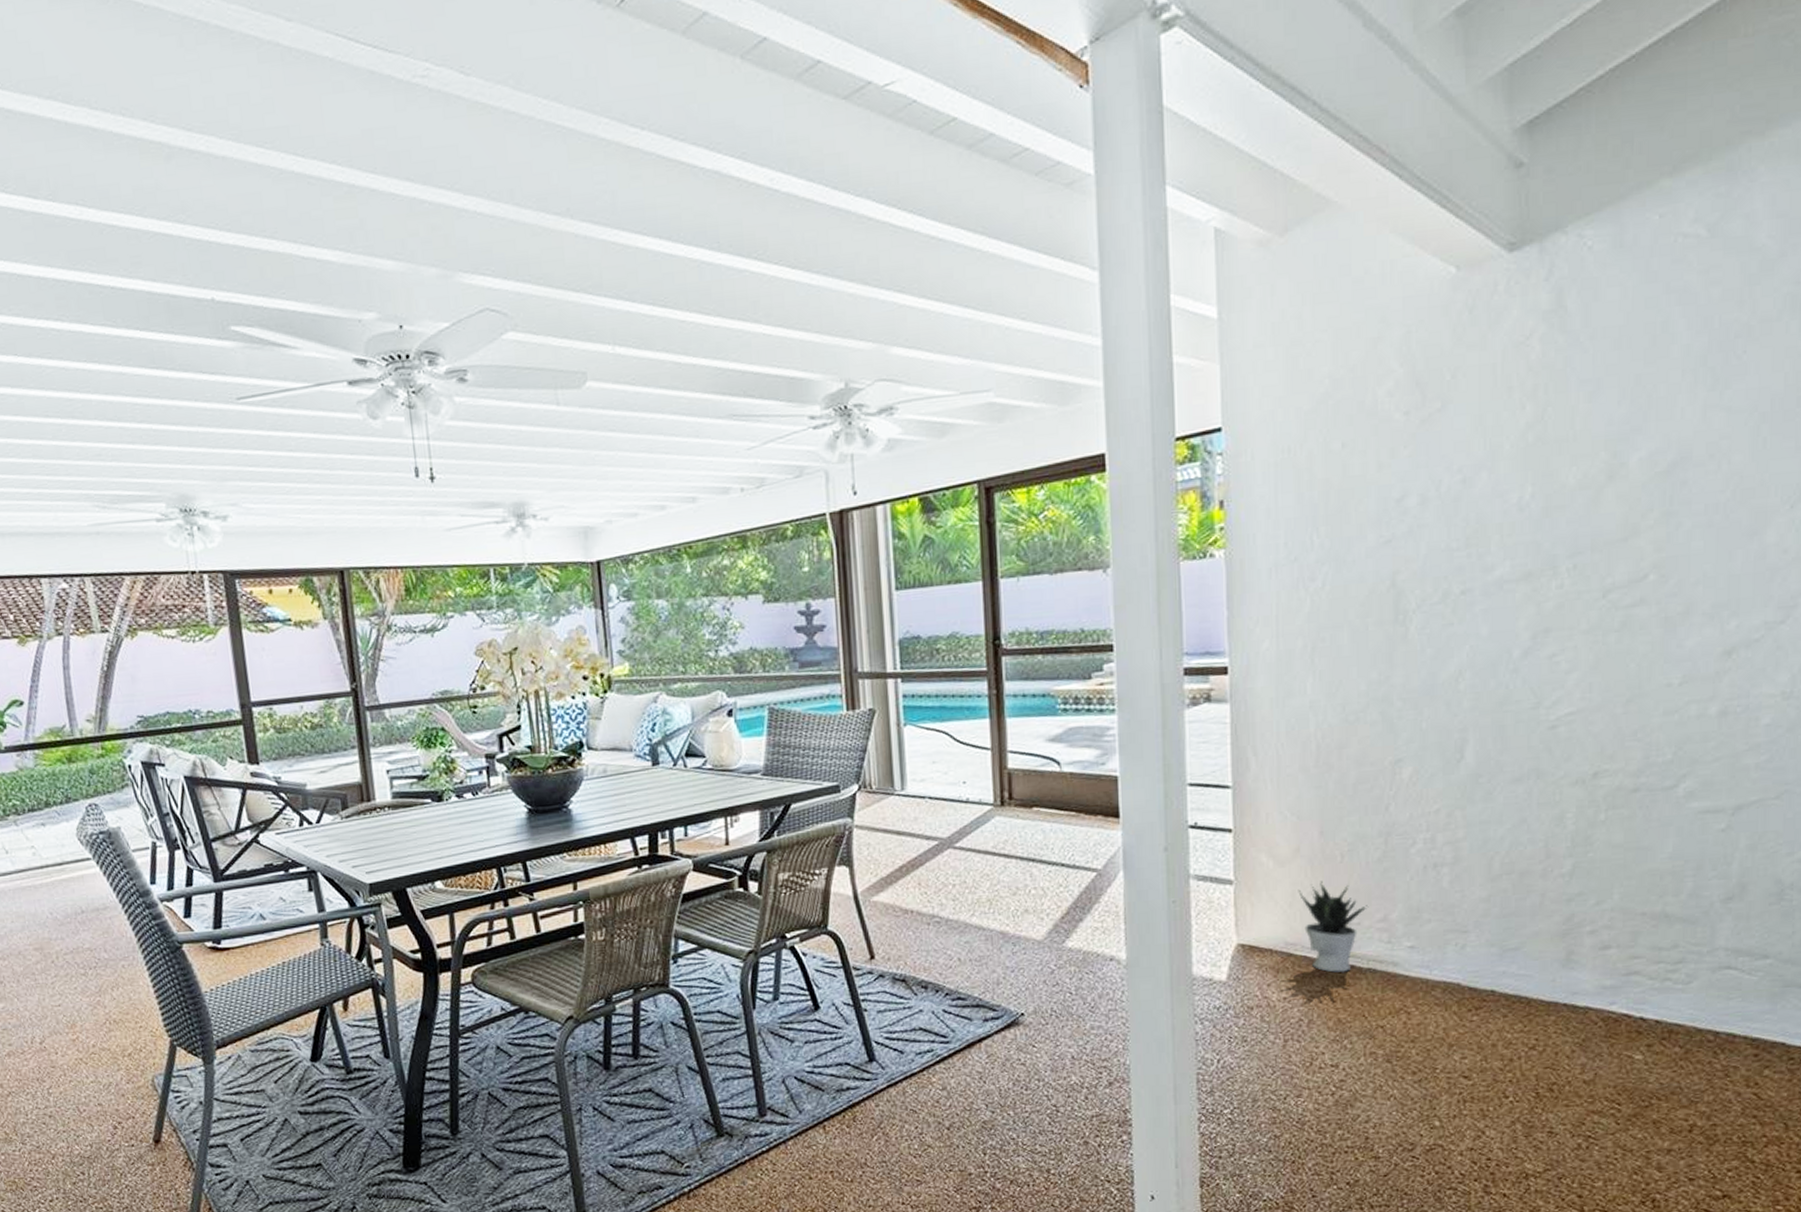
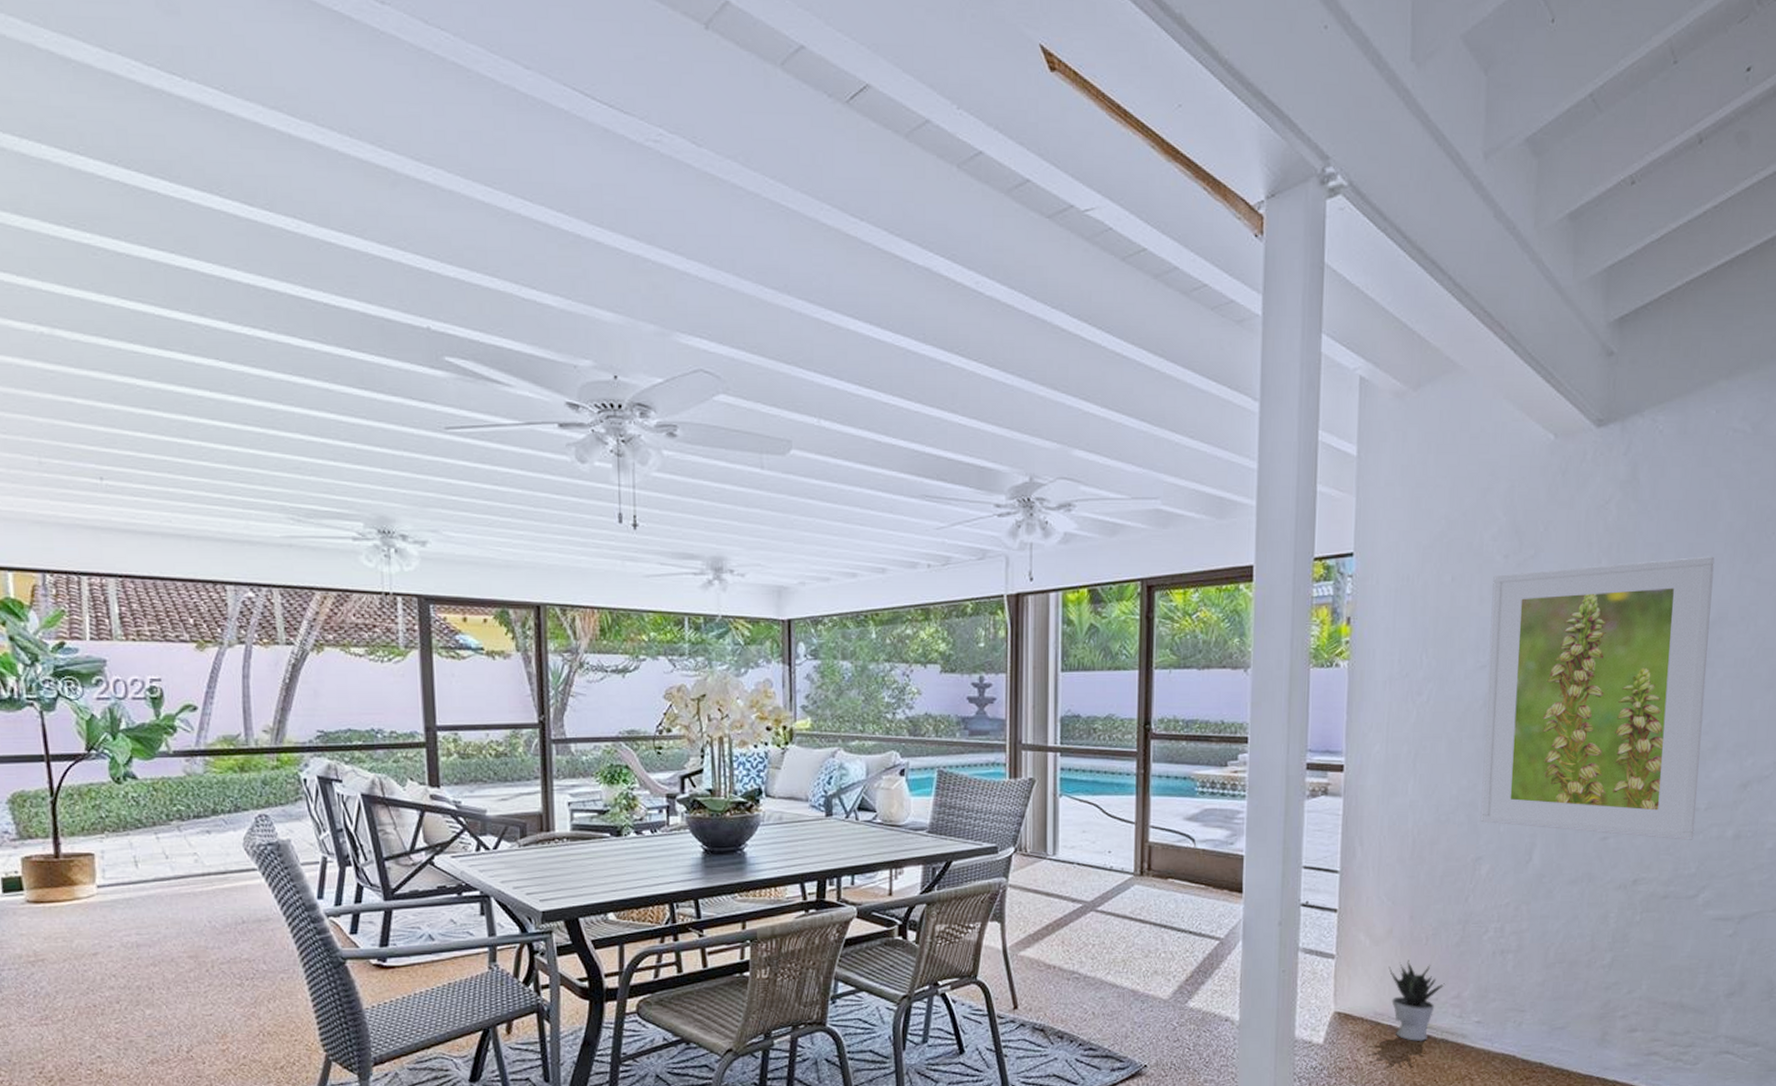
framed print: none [1393,386,1670,723] -> present [1480,556,1715,840]

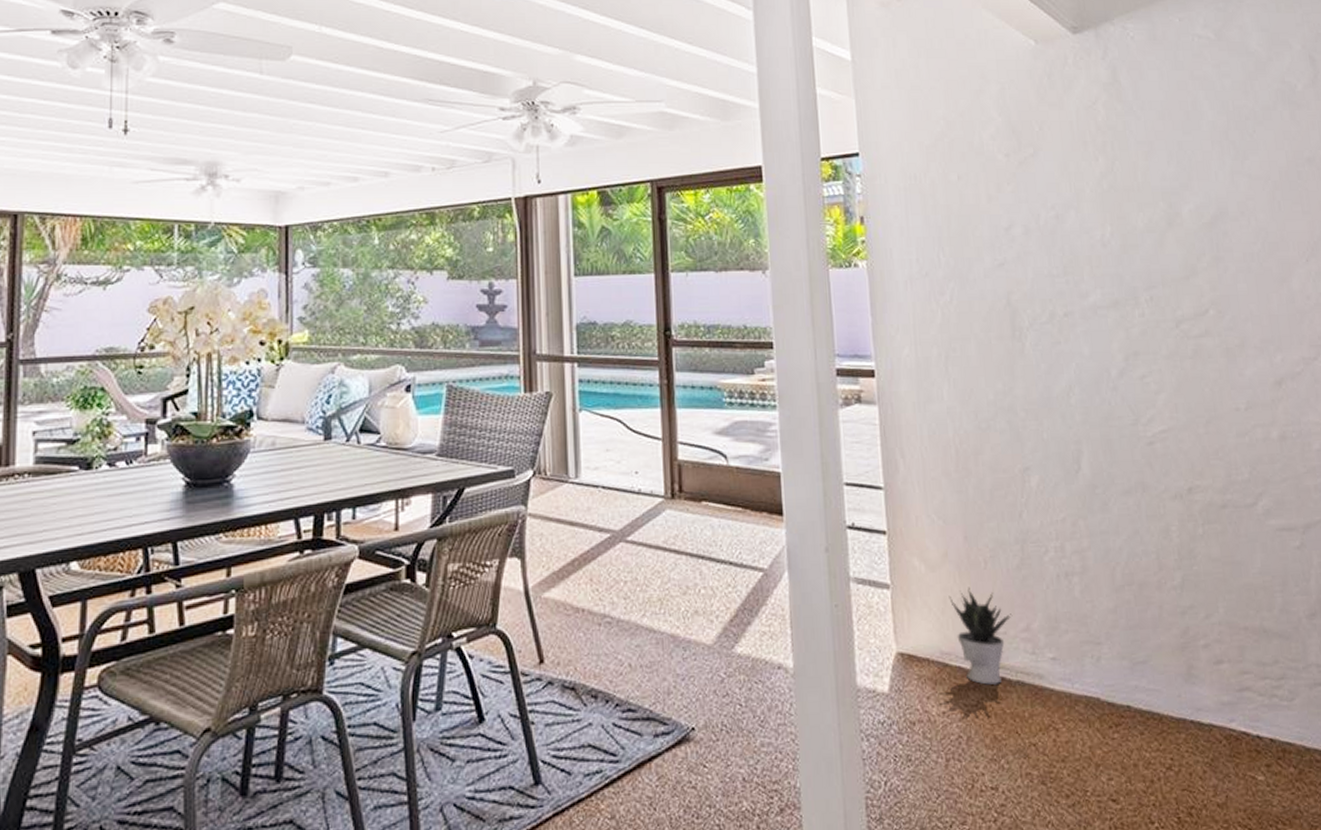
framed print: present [1480,556,1715,840] -> none [998,153,1240,443]

